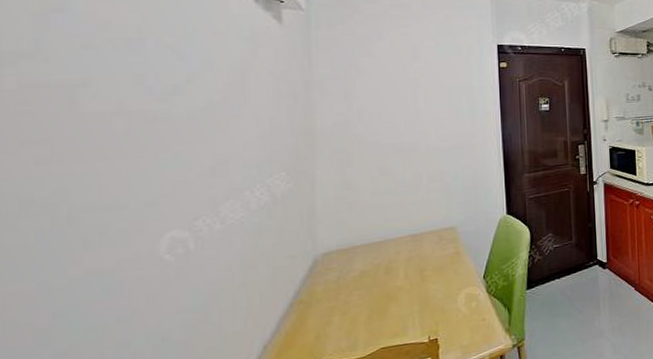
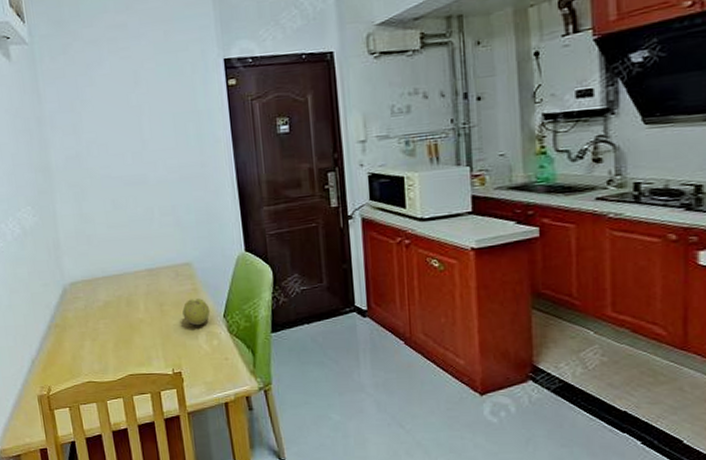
fruit: none [443,261,471,289] -> present [182,298,211,326]

